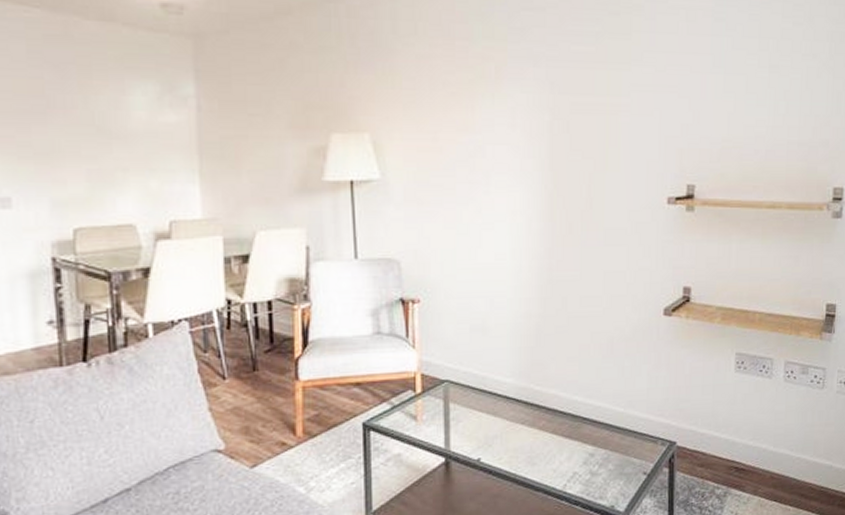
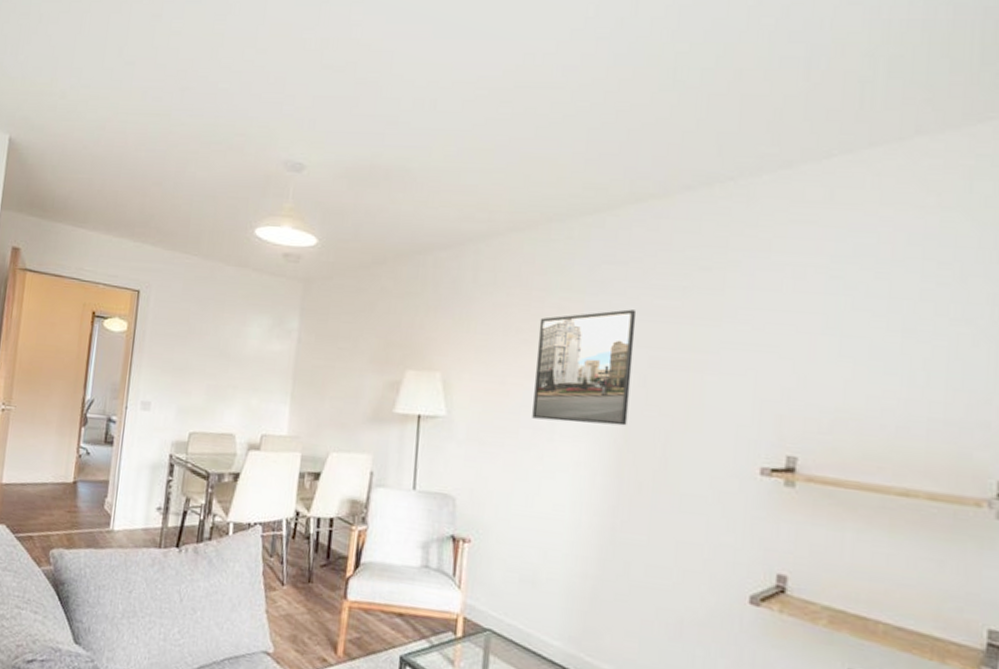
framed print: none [465,56,557,173] -> present [532,309,637,426]

